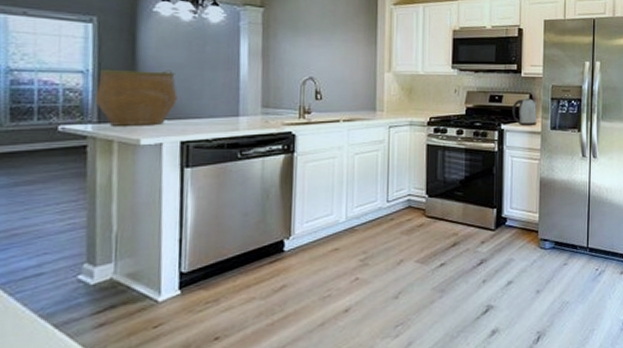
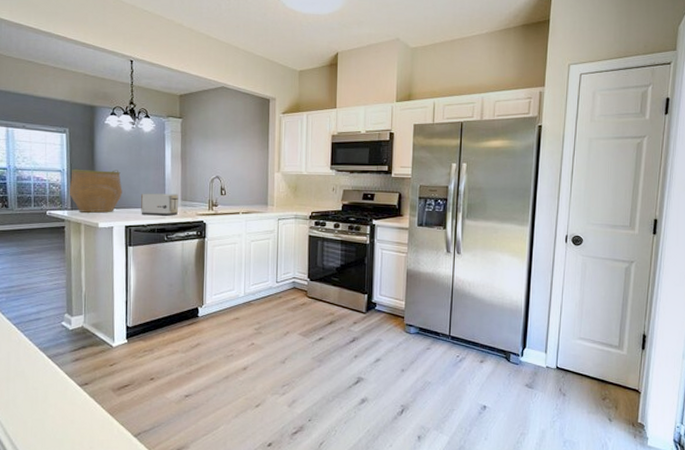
toaster: none [204,99,259,127] -> present [141,193,179,216]
kettle: present [512,98,537,126] -> none [383,197,405,223]

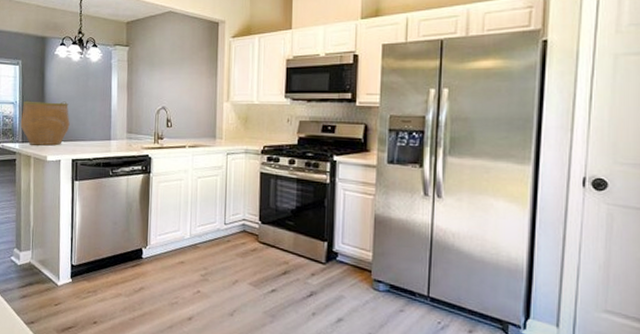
toaster: present [141,193,179,216] -> none [87,125,125,150]

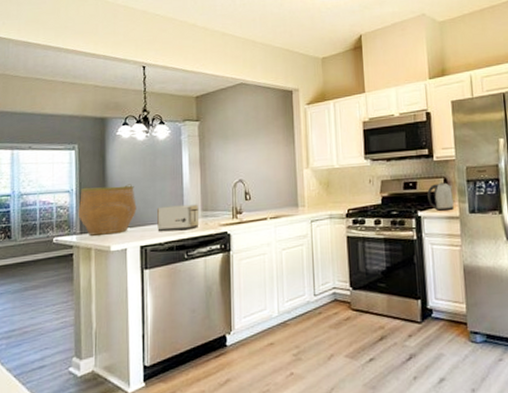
toaster: none [87,125,125,150] -> present [157,204,200,232]
kettle: none [345,129,372,159] -> present [427,182,454,212]

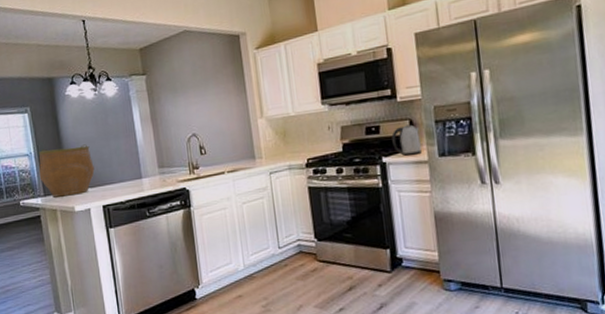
toaster: present [157,204,200,232] -> none [114,161,158,191]

